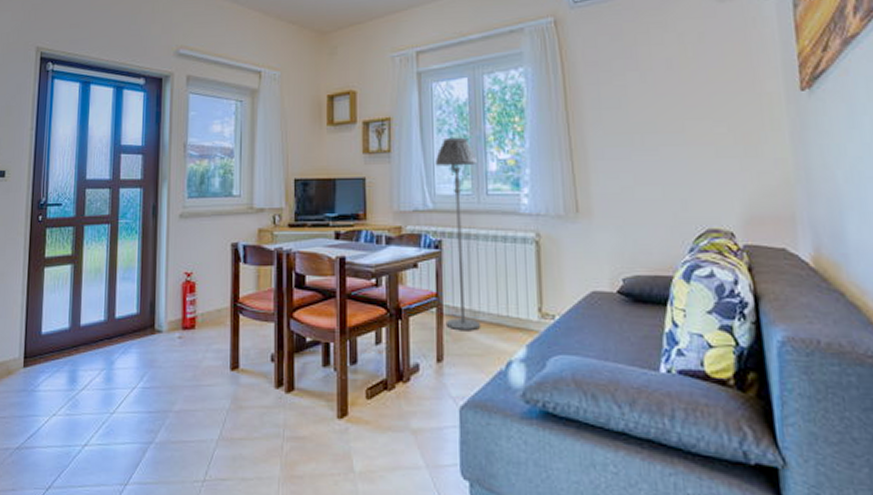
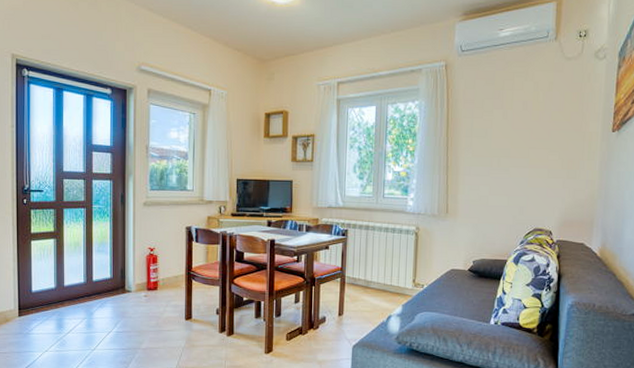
floor lamp: present [434,137,481,331] -> none [346,152,379,295]

